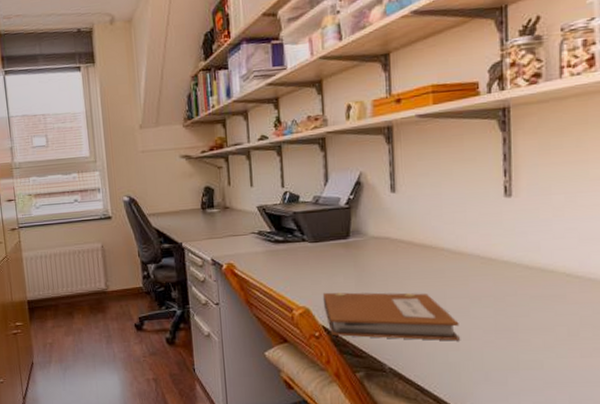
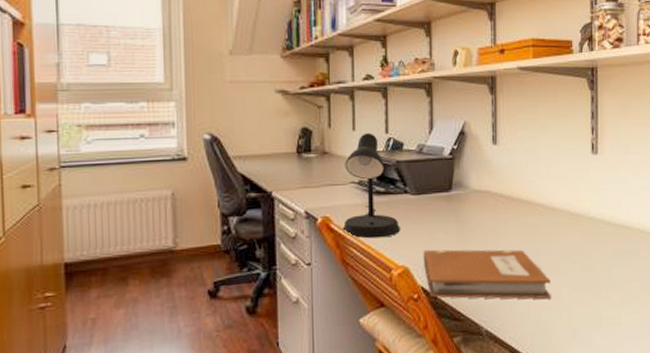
desk lamp: none [245,187,299,282] -> present [342,132,400,239]

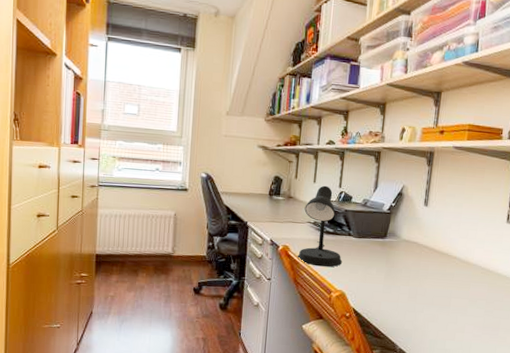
notebook: present [423,249,551,299] -> none [356,280,458,333]

